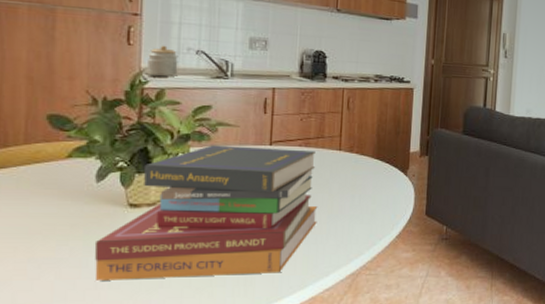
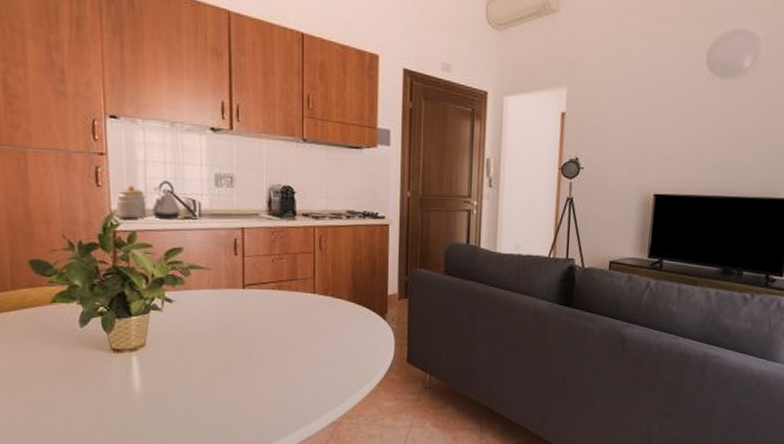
books: present [94,145,318,281] -> none [84,289,295,423]
kettle: none [183,42,213,78] -> present [151,181,180,219]

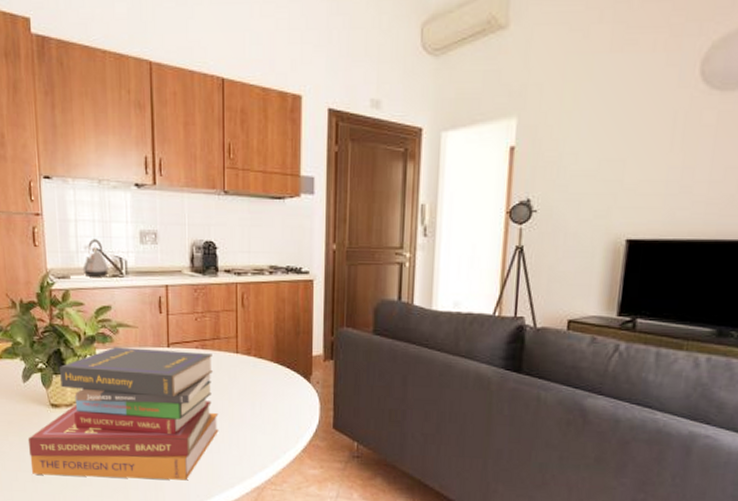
books: none [84,289,295,423] -> present [27,347,219,481]
jar: present [117,185,147,219] -> none [52,244,79,278]

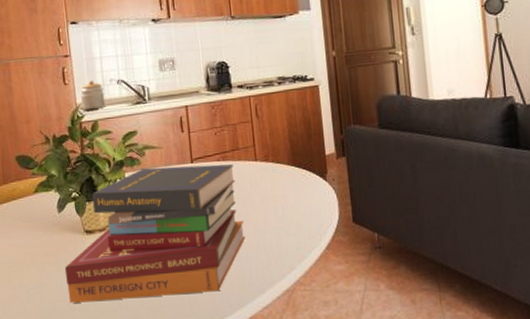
jar: none [52,244,79,278] -> present [80,80,106,110]
kettle: present [82,239,109,277] -> none [109,72,133,107]

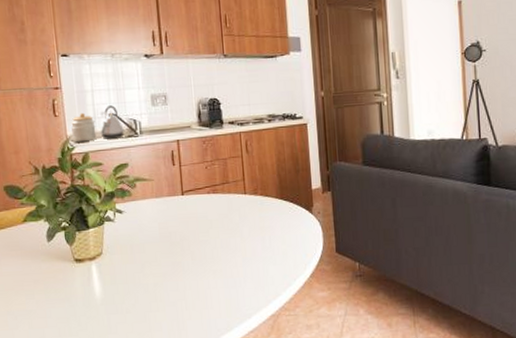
books: present [64,164,246,303] -> none [53,197,234,329]
kettle: none [109,72,133,107] -> present [100,105,124,139]

